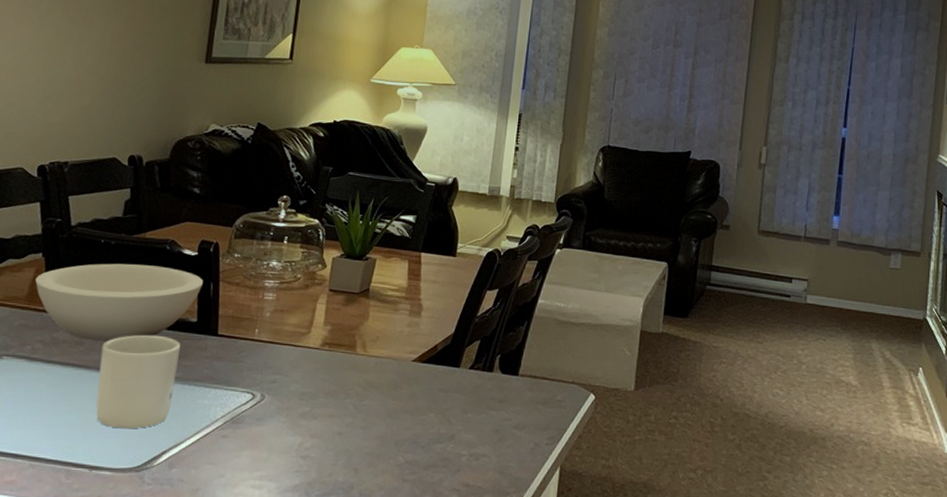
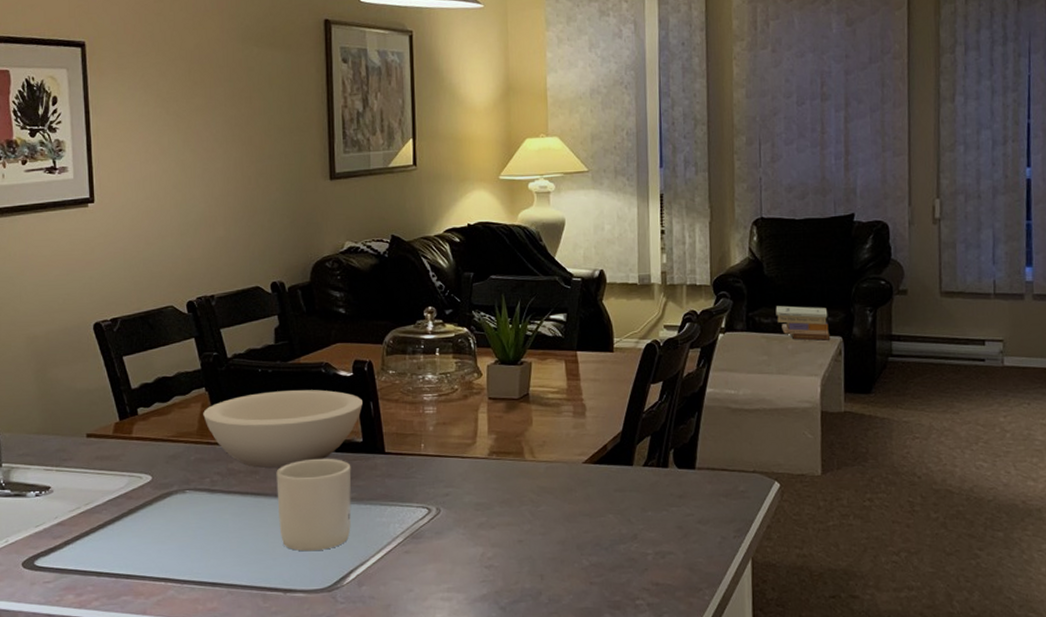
books: none [610,228,658,265] -> present [775,305,831,341]

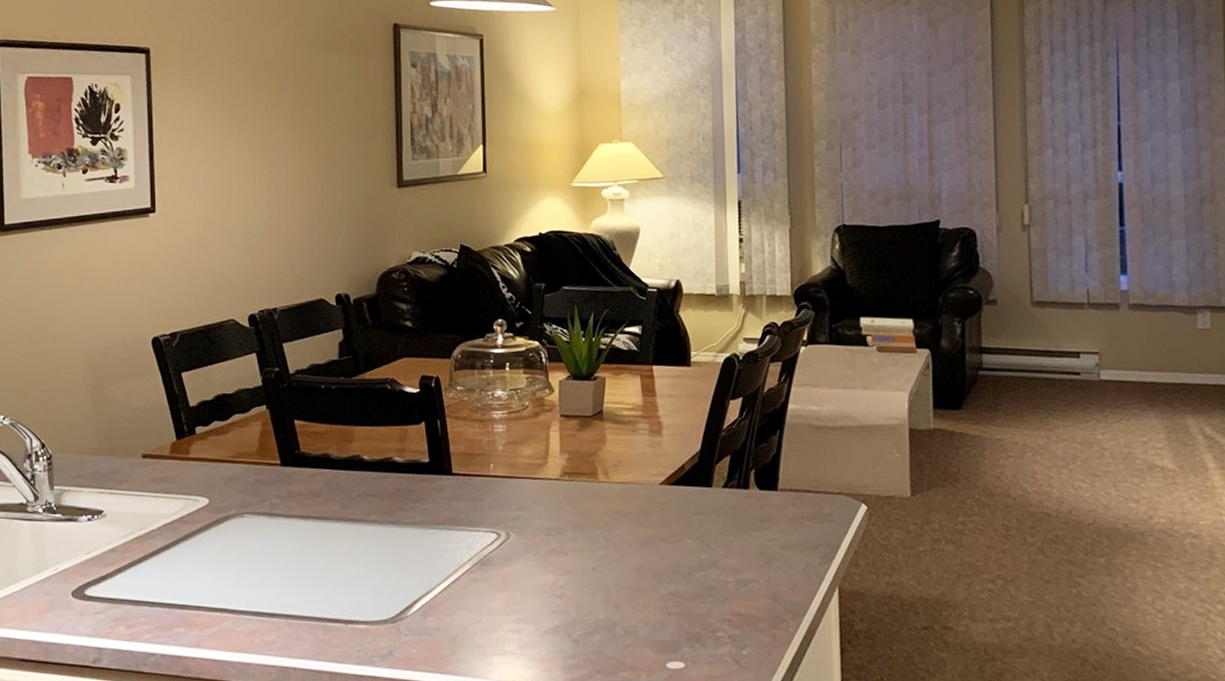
bowl: present [203,389,363,468] -> none [263,407,429,490]
mug: present [276,458,352,552] -> none [338,479,417,580]

